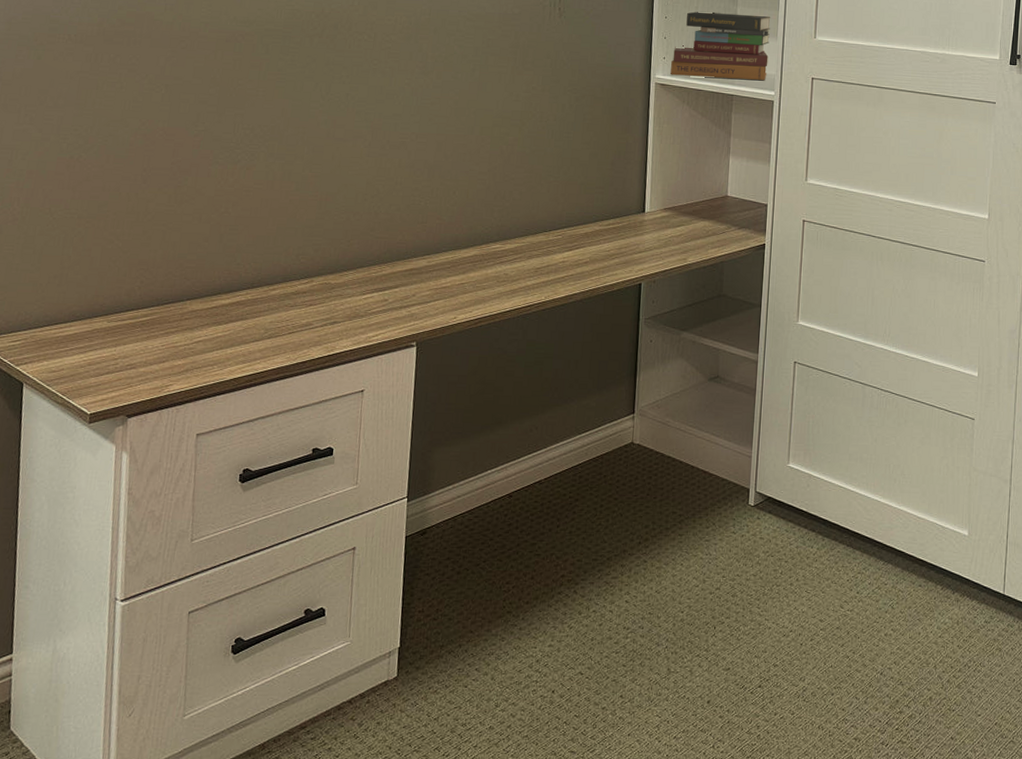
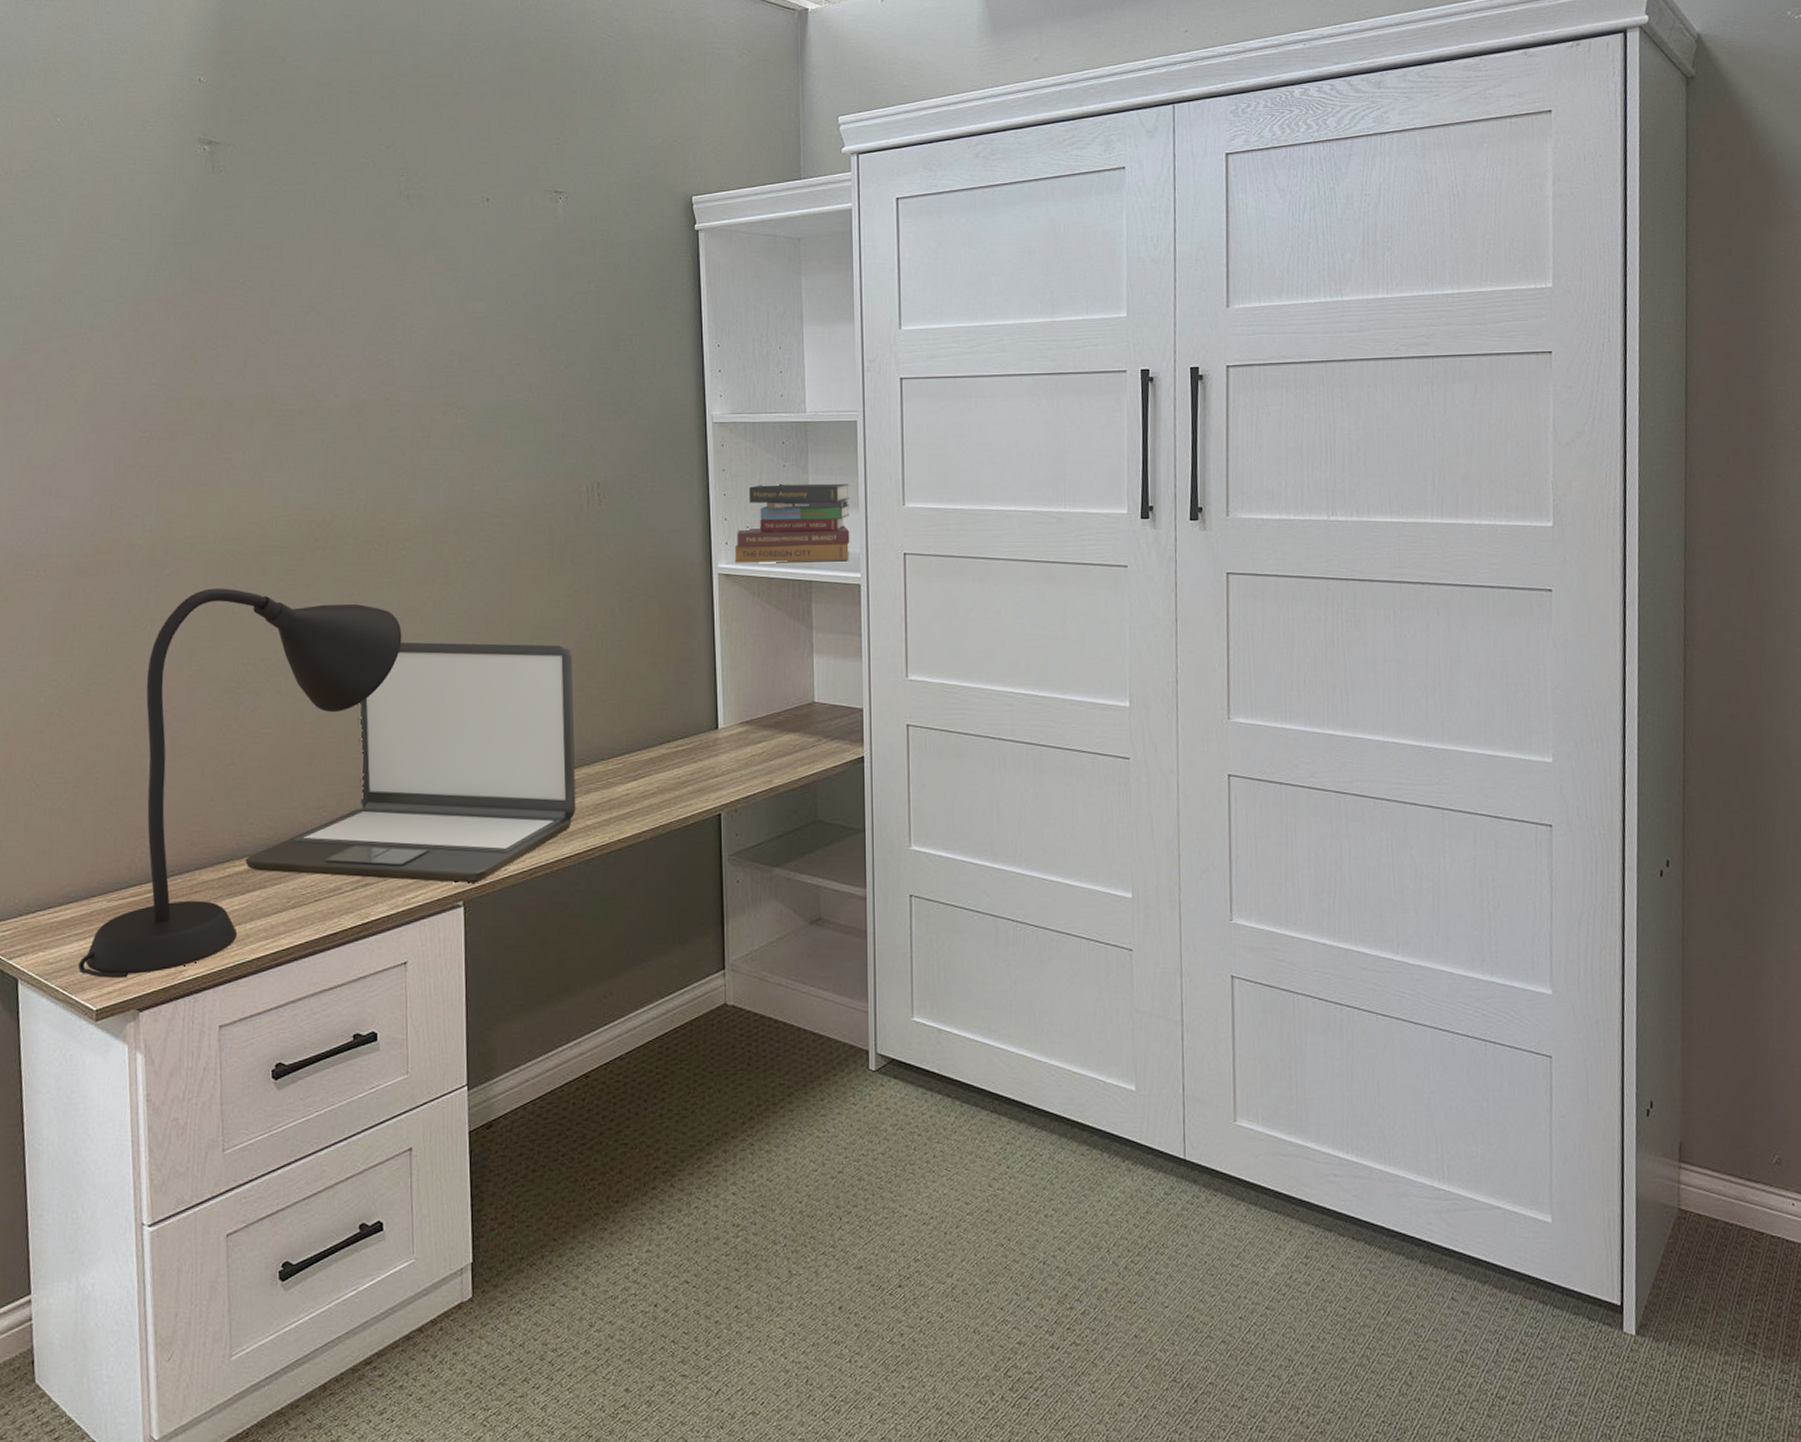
desk lamp: none [77,62,382,389] -> present [78,588,402,979]
laptop: none [231,119,527,327] -> present [245,642,576,883]

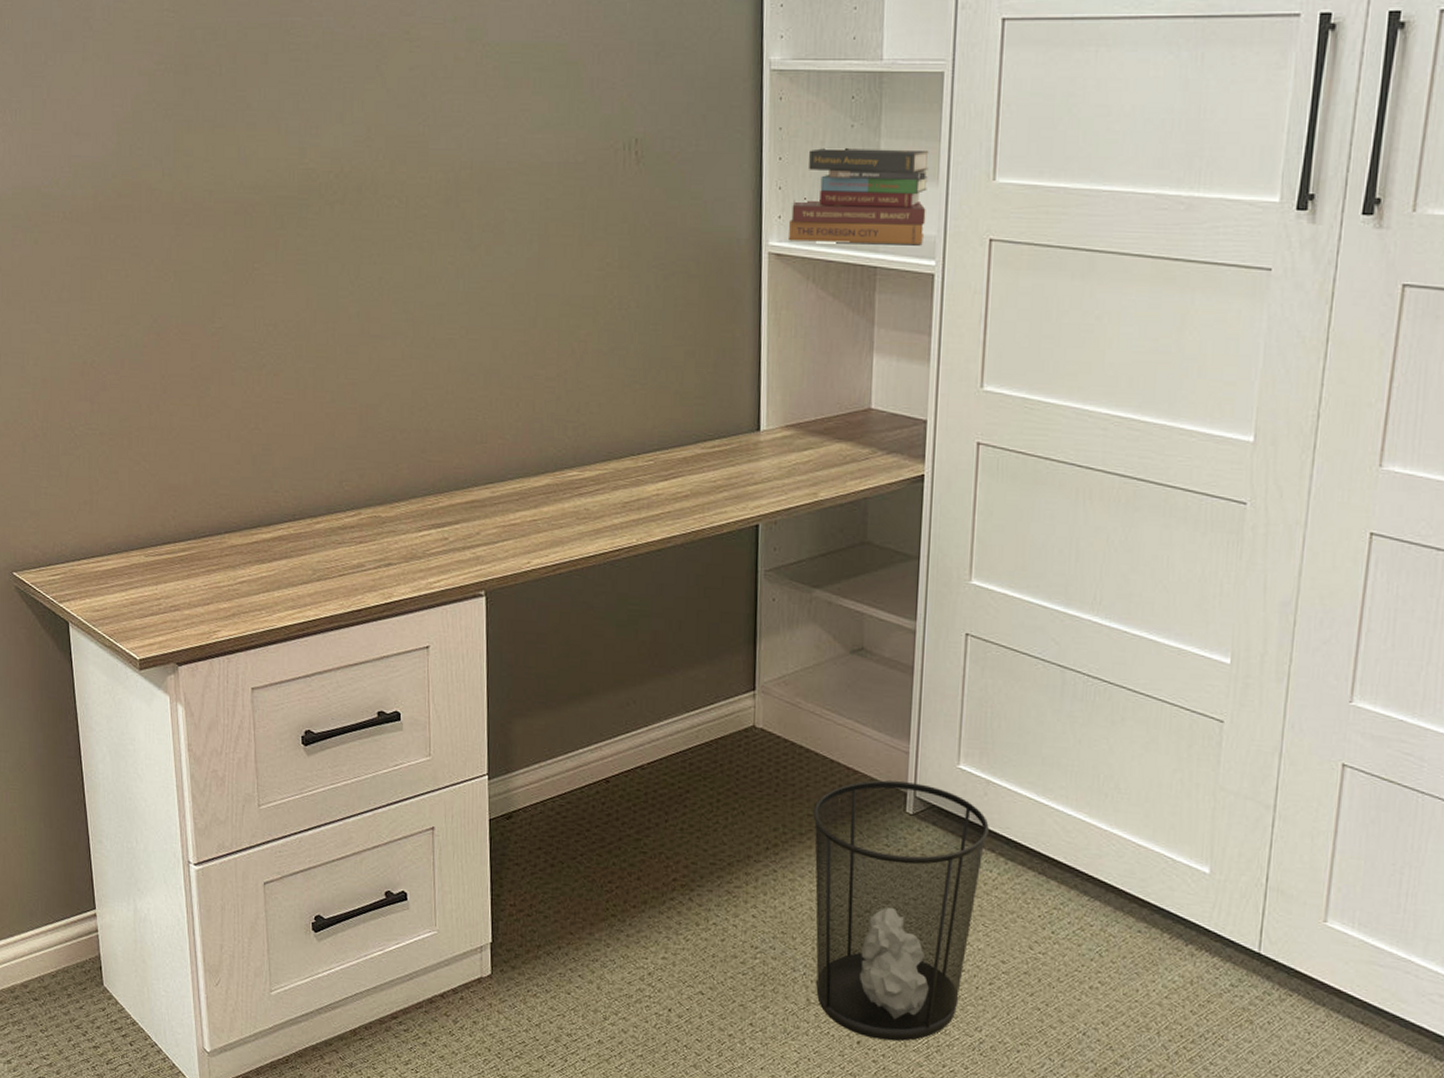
desk lamp: present [78,588,402,979] -> none [122,241,424,632]
laptop: present [245,642,576,883] -> none [272,310,603,574]
waste bin: none [784,1040,944,1302] -> present [813,780,989,1042]

